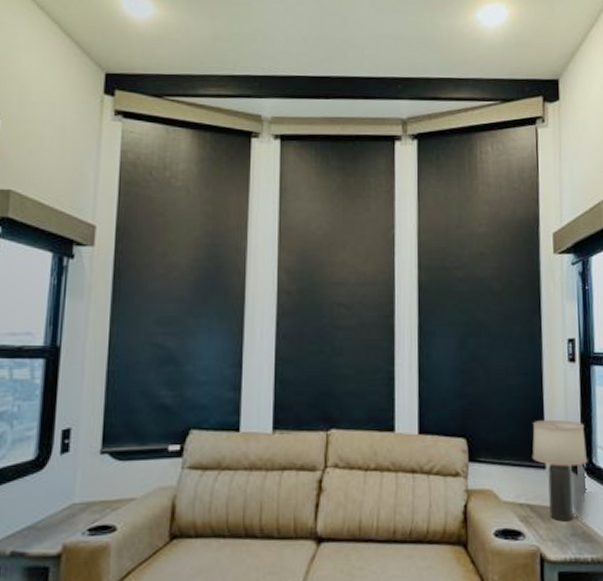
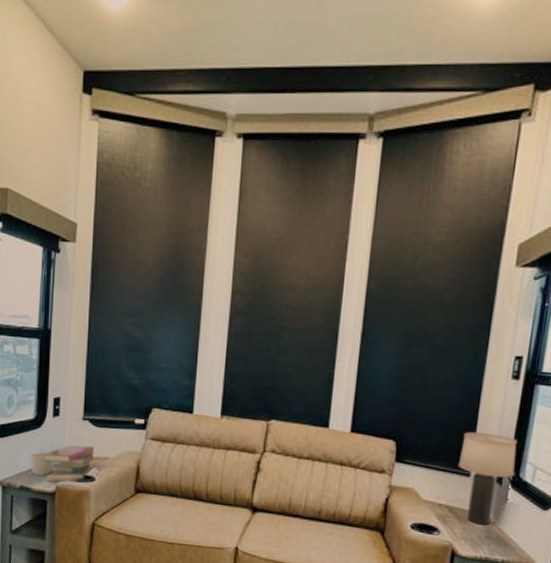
mug: none [26,501,57,535] -> present [30,452,52,476]
books: none [45,485,121,541] -> present [43,445,98,483]

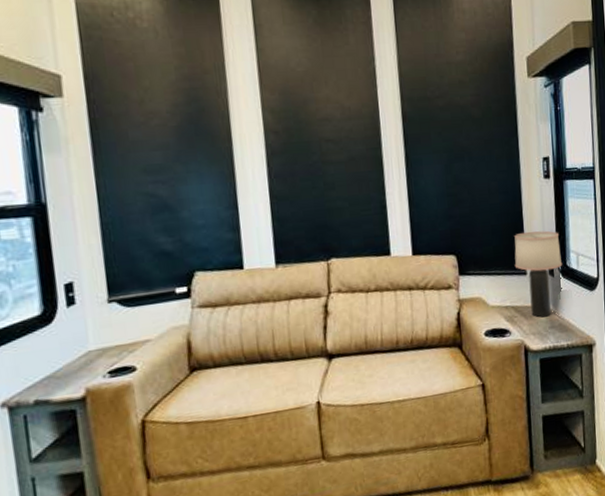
mug: present [30,452,52,476] -> none [42,351,76,384]
books: present [43,445,98,483] -> none [61,330,138,387]

